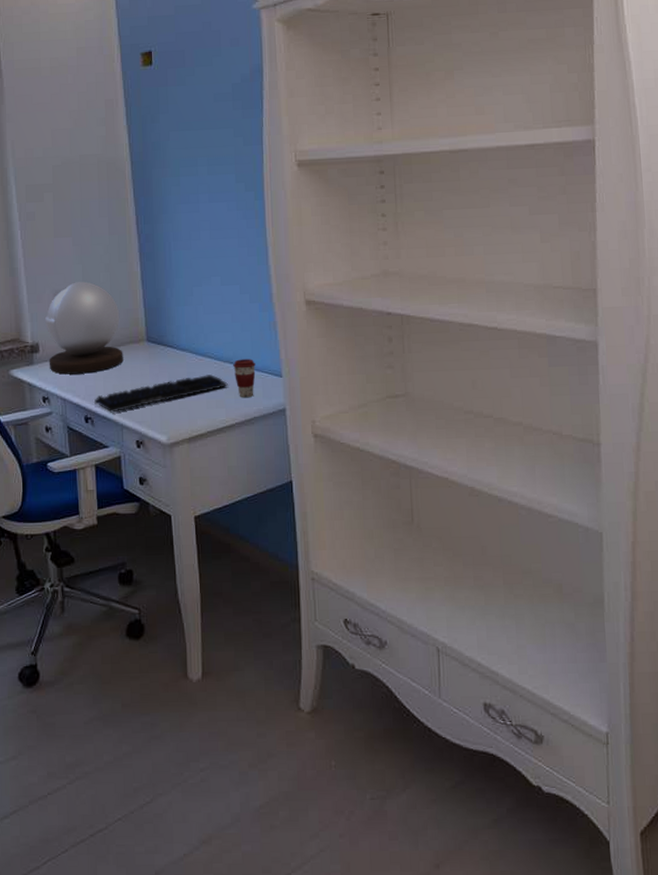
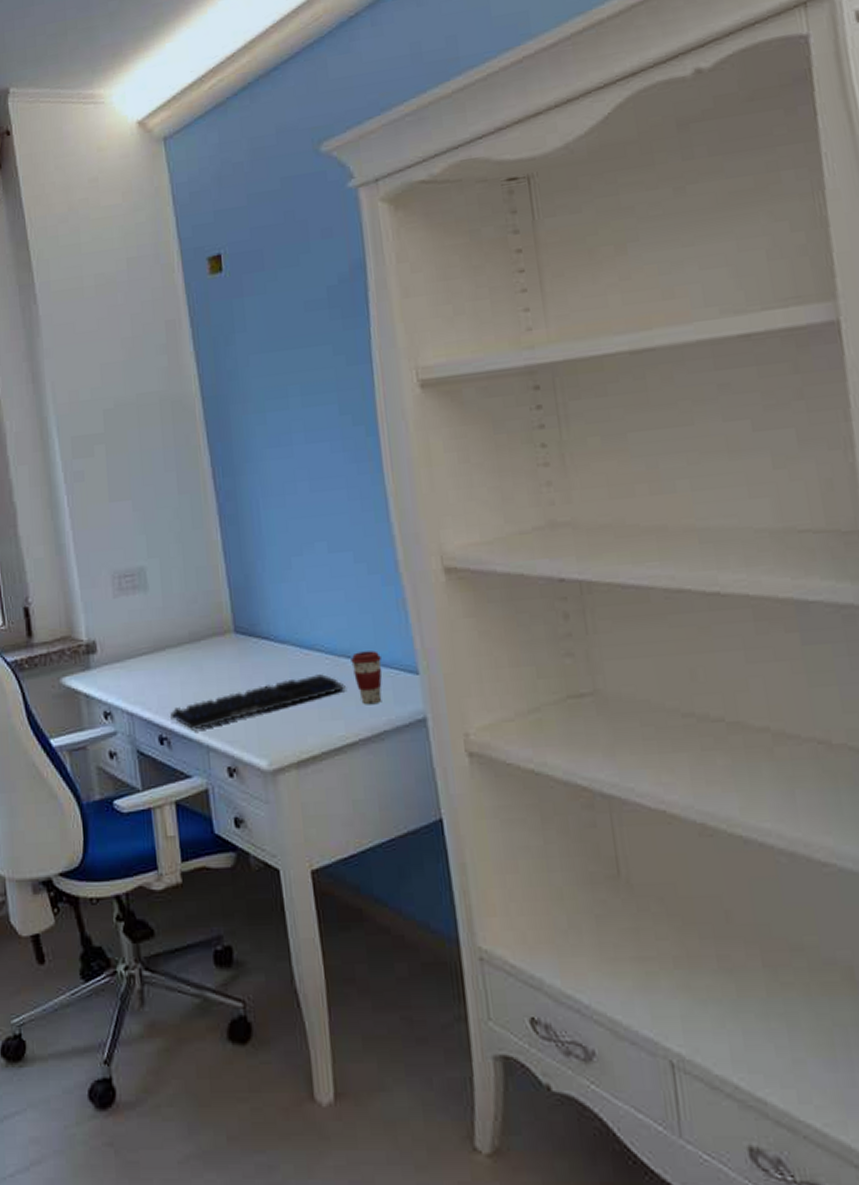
desk lamp: present [45,281,123,375] -> none [103,557,205,681]

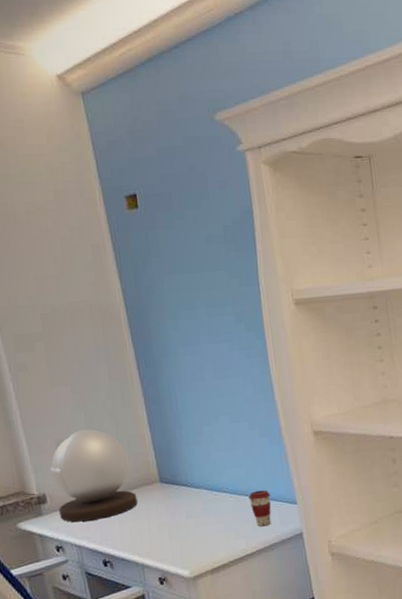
desk lamp: none [103,557,205,681] -> present [50,429,138,522]
keyboard: present [169,674,346,731] -> none [110,508,245,554]

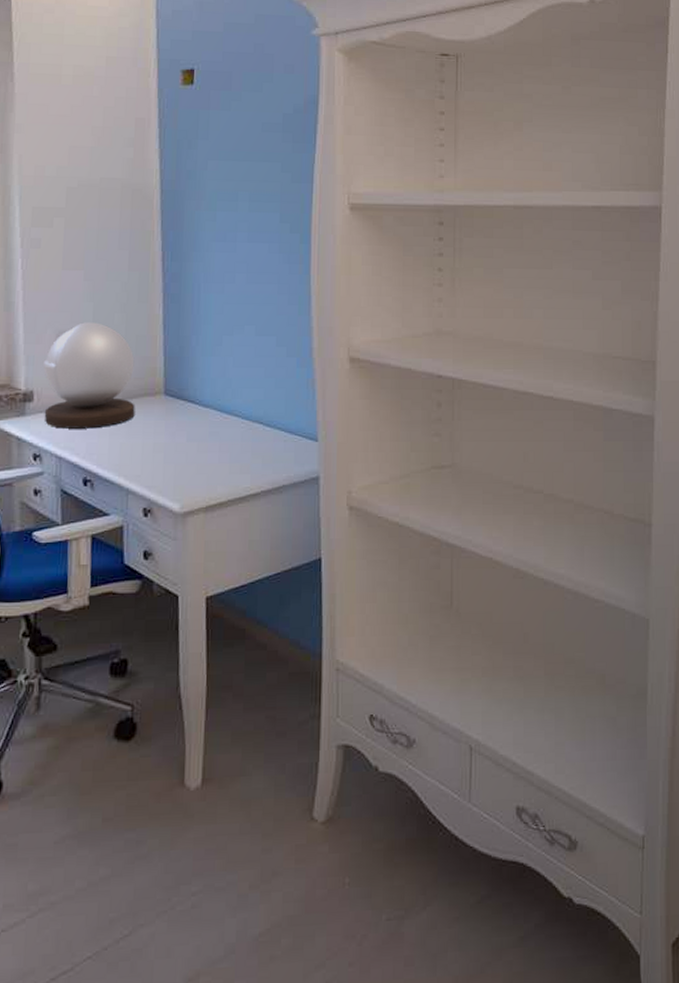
coffee cup: present [248,490,271,527] -> none [263,419,288,463]

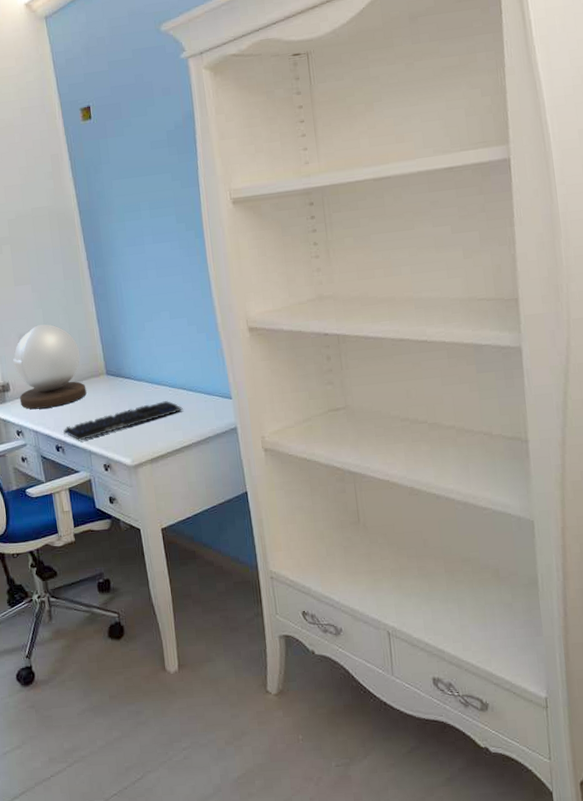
keyboard: none [95,435,255,475] -> present [62,401,183,441]

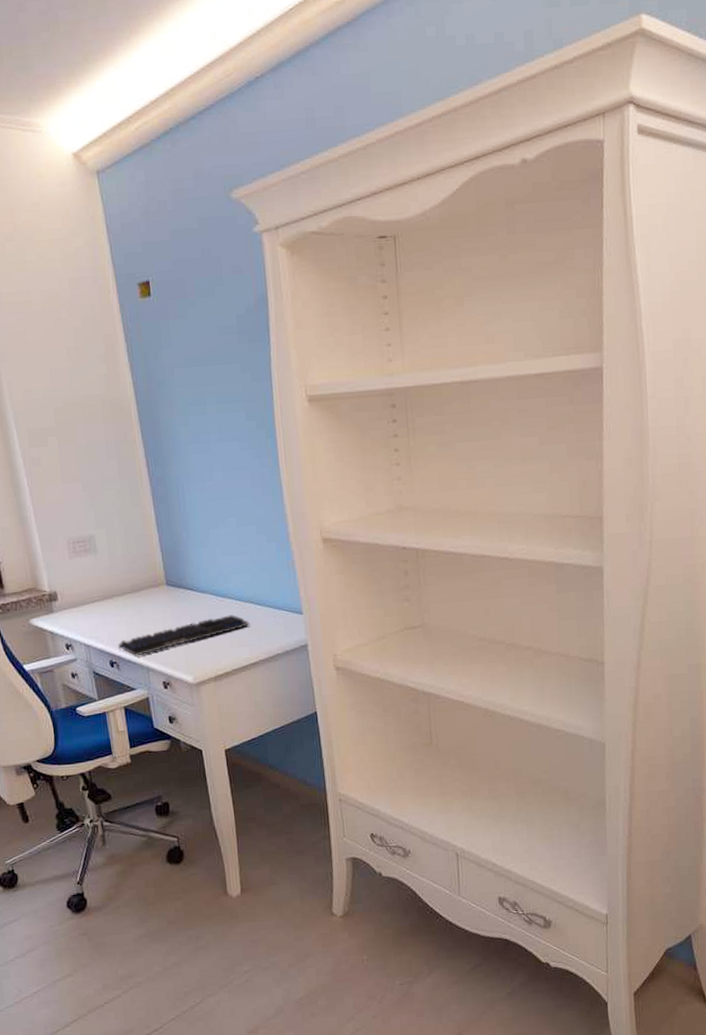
desk lamp: present [13,324,87,410] -> none [61,527,144,621]

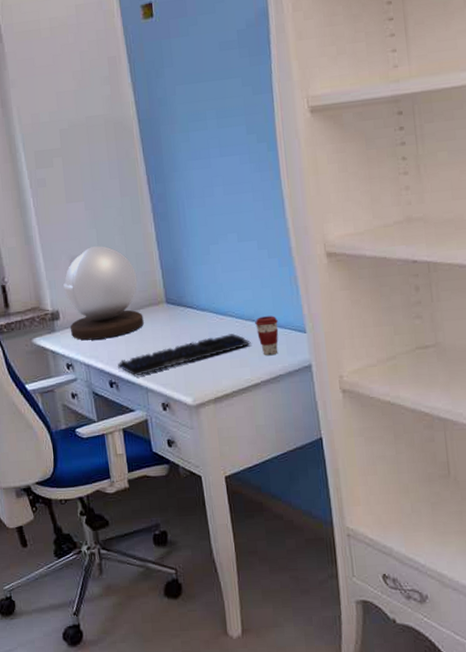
desk lamp: none [61,527,144,621] -> present [63,246,144,341]
coffee cup: none [254,598,277,636] -> present [255,315,279,356]

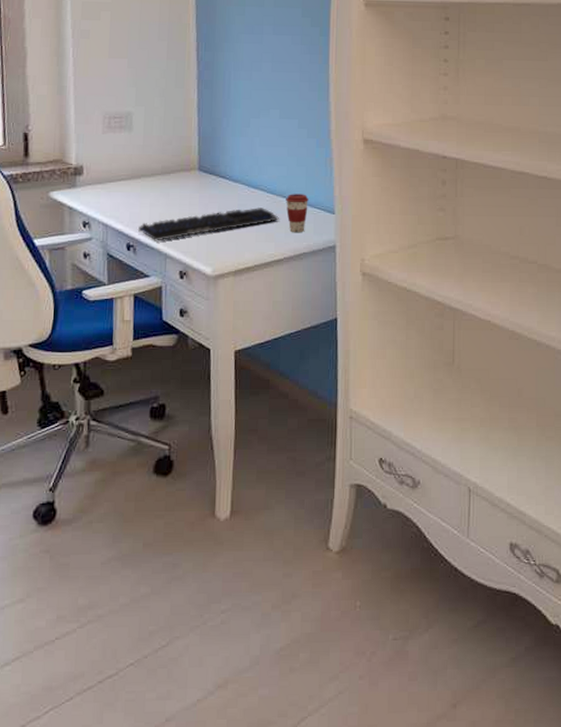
desk lamp: present [63,246,144,341] -> none [92,105,173,200]

